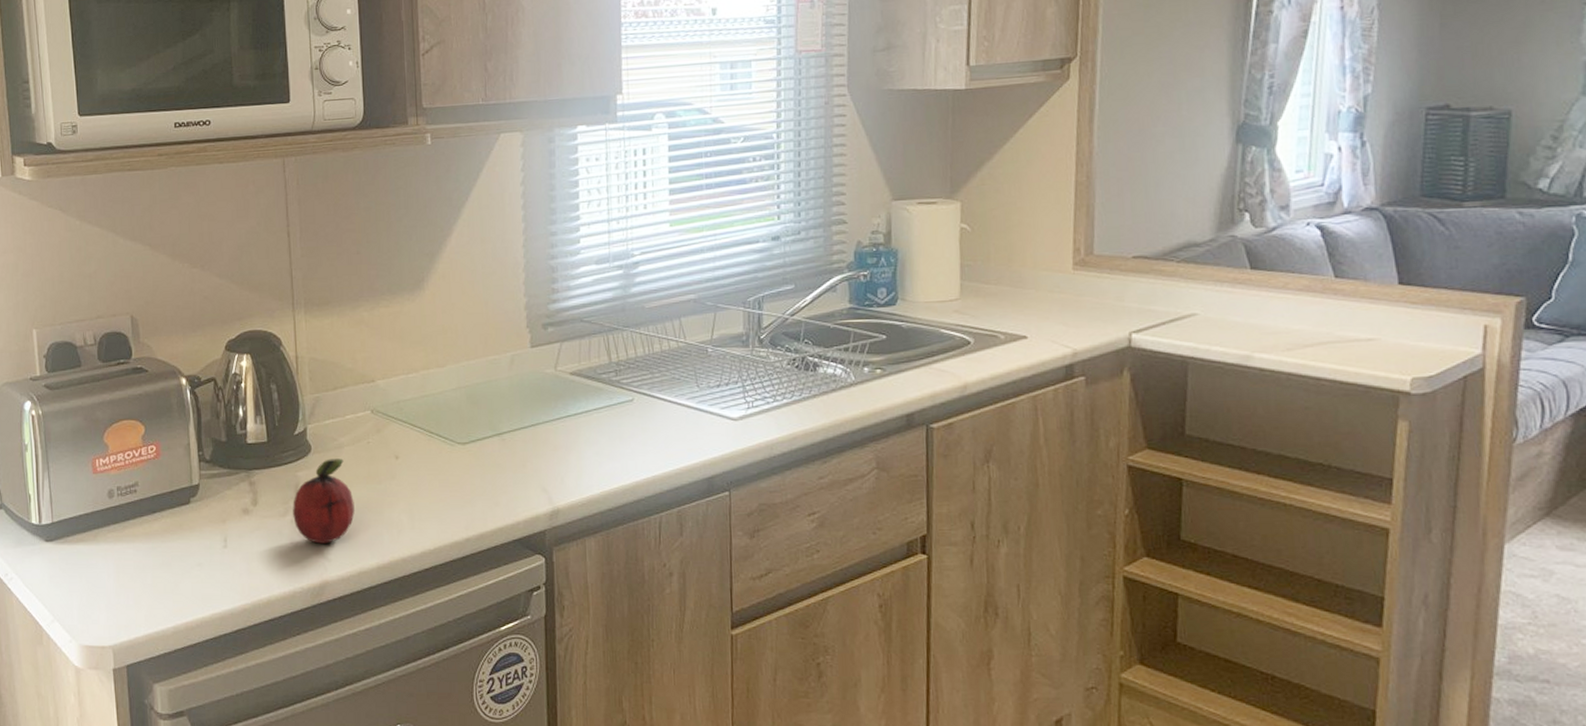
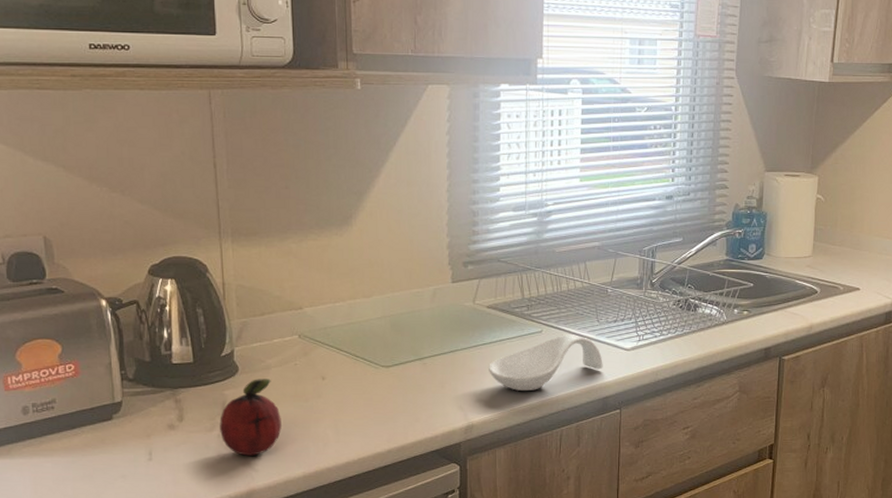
spoon rest: none [574,403,707,470] -> present [489,334,603,391]

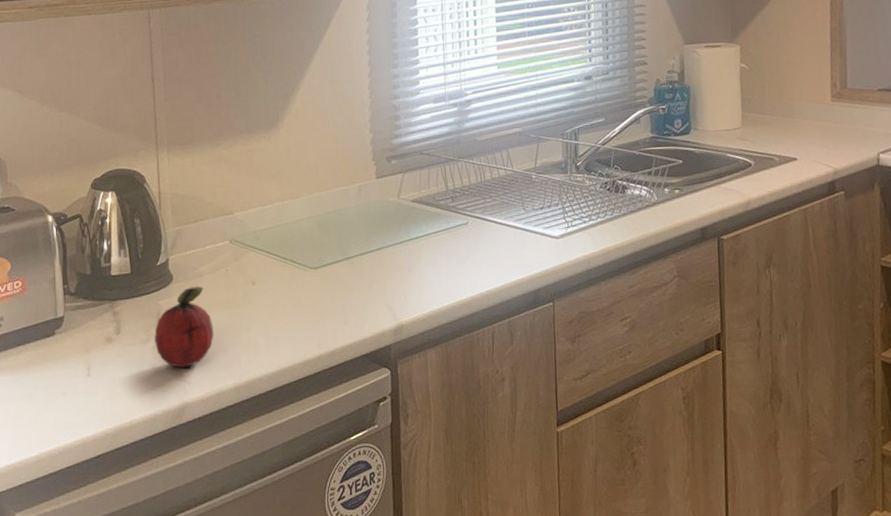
spoon rest: present [489,334,603,391] -> none [416,224,532,287]

